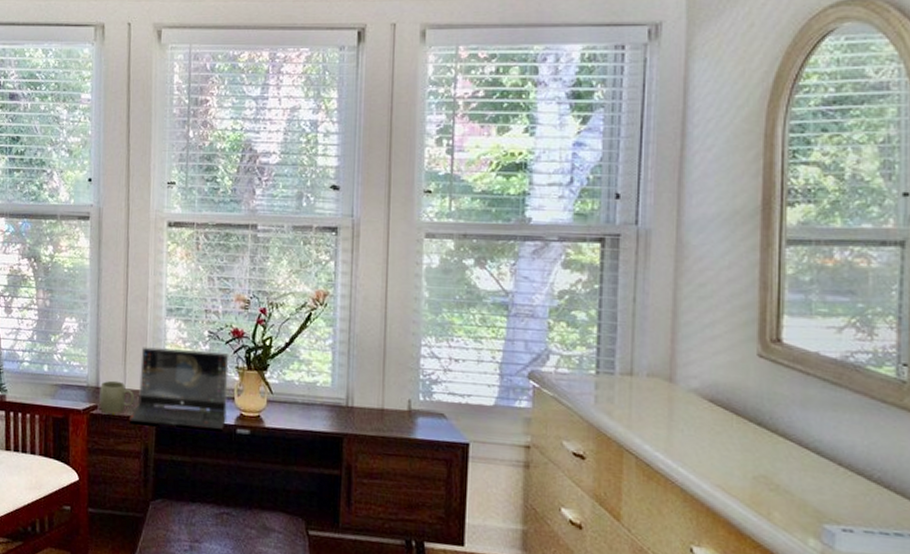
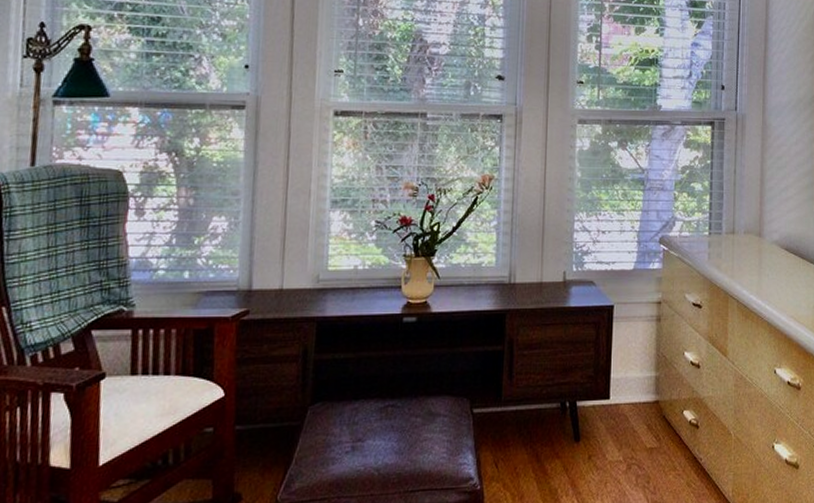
mug: present [99,380,135,414] -> none [251,281,293,317]
laptop computer: present [129,347,229,430] -> none [287,241,397,324]

